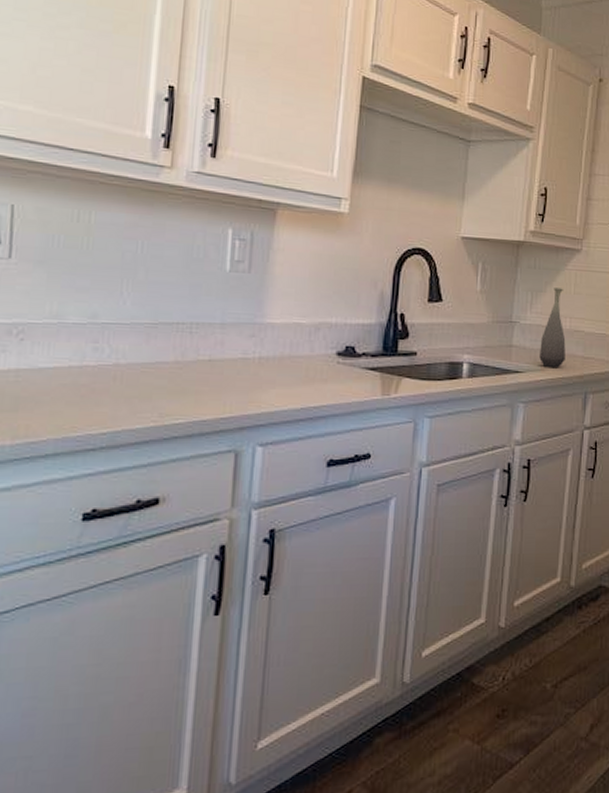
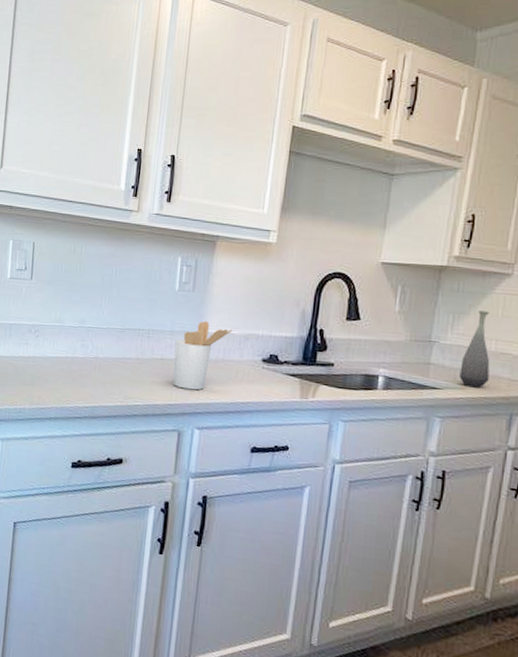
utensil holder: none [226,309,301,397] -> present [172,321,233,390]

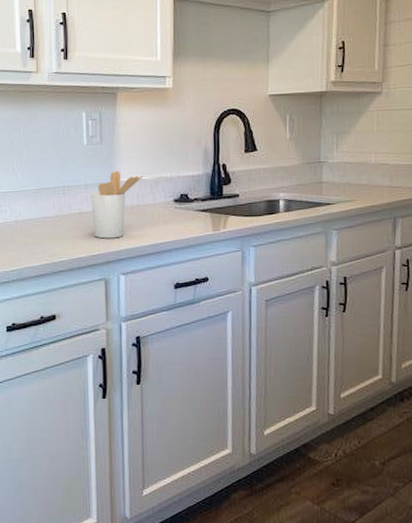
bottle: present [459,310,490,388] -> none [348,128,373,199]

